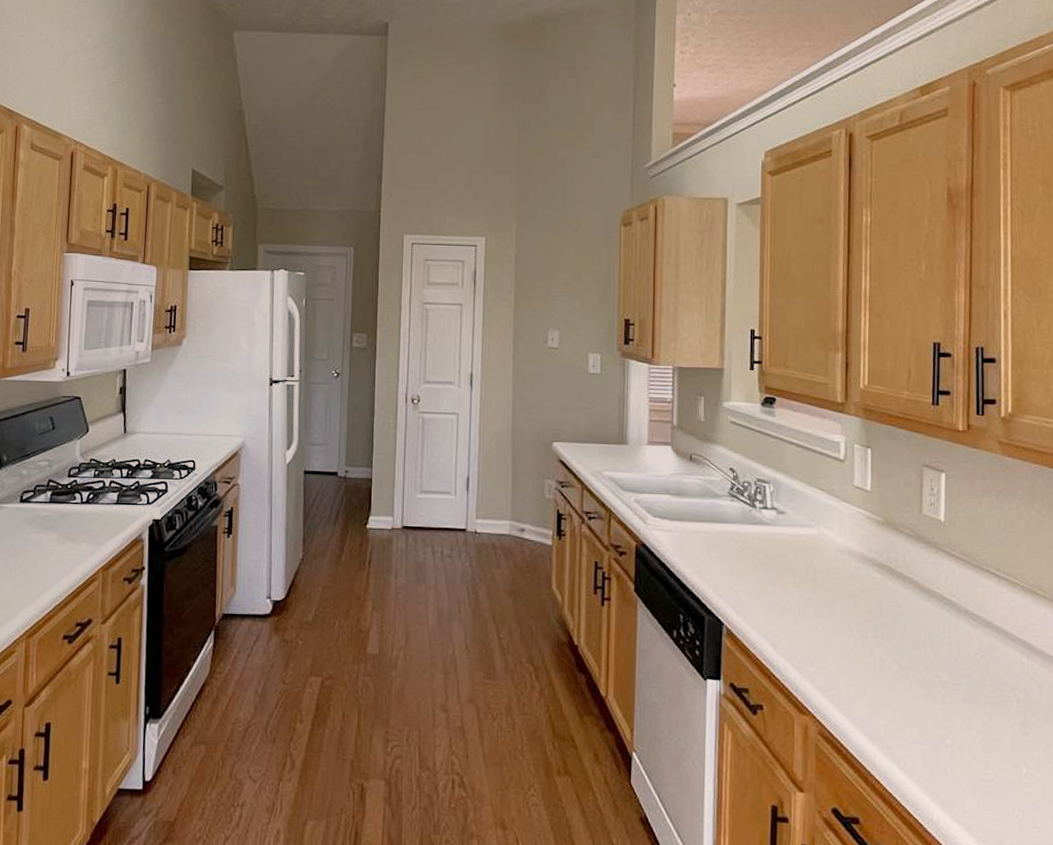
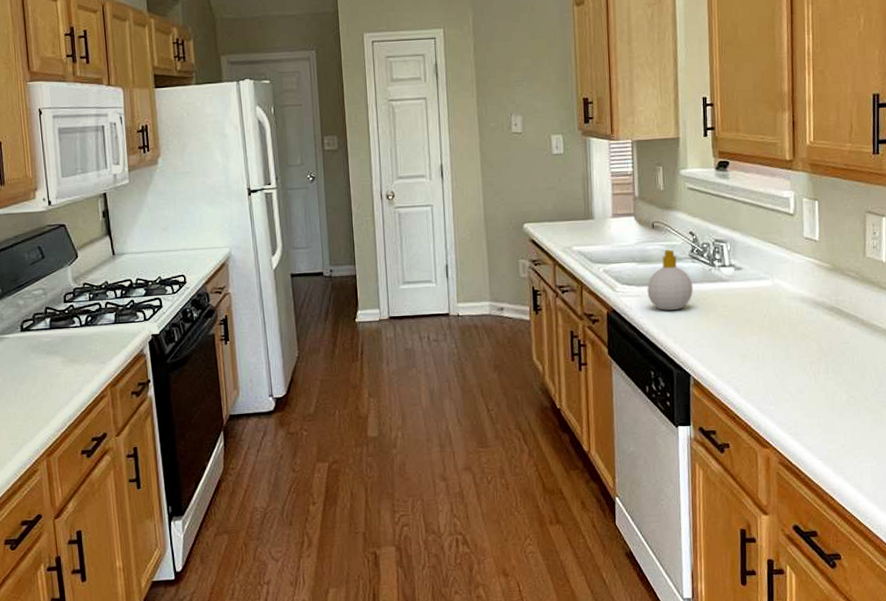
soap bottle: none [681,485,730,550] -> present [647,250,693,311]

